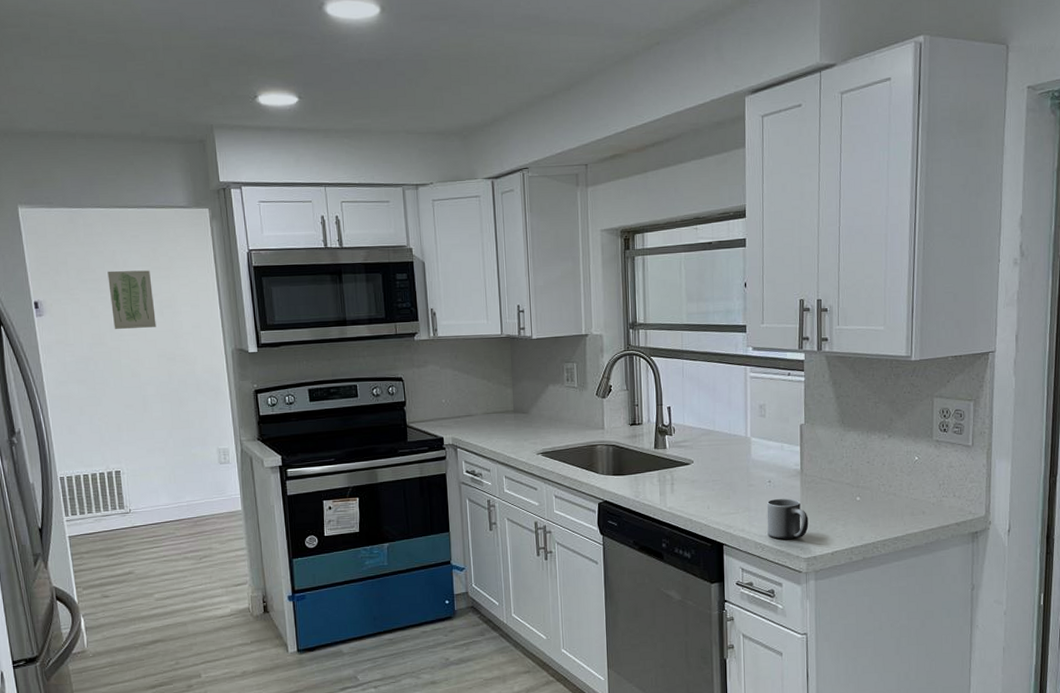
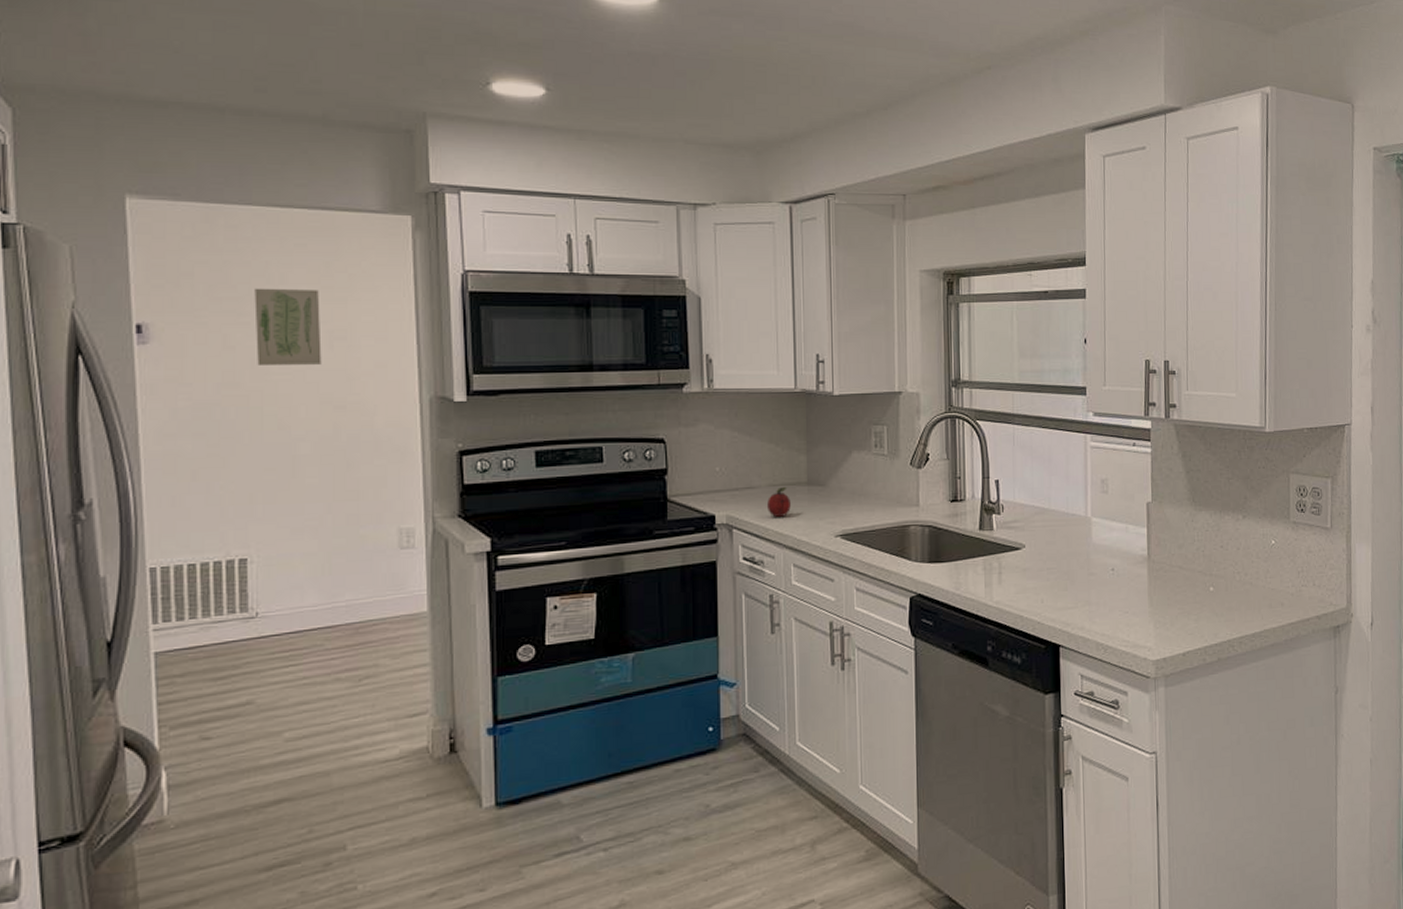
fruit: none [482,415,501,439] -> present [766,487,791,517]
mug: present [767,498,809,540] -> none [1109,589,1157,639]

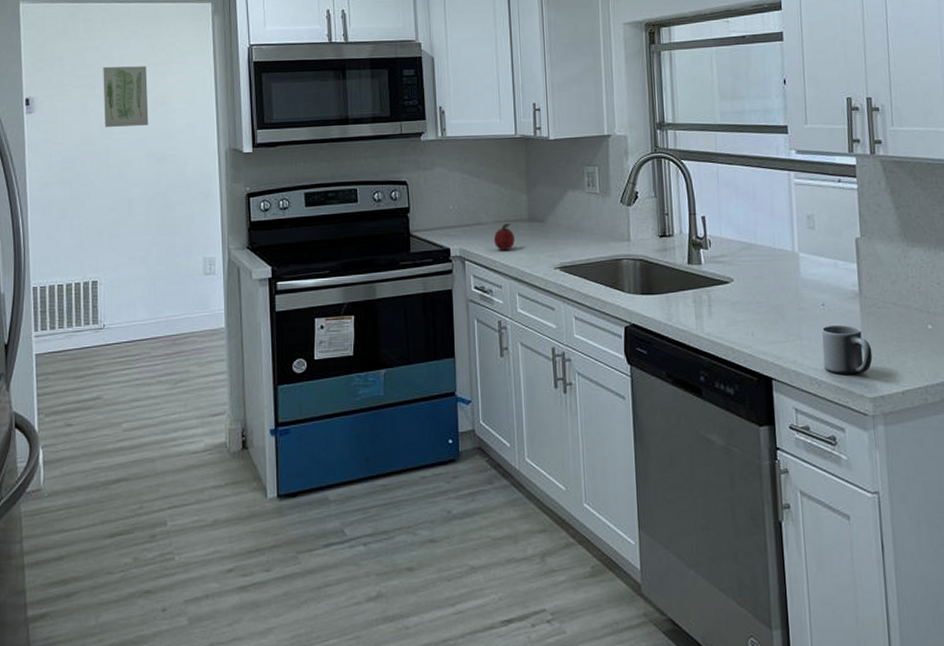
mug: none [1109,589,1157,639] -> present [821,325,873,374]

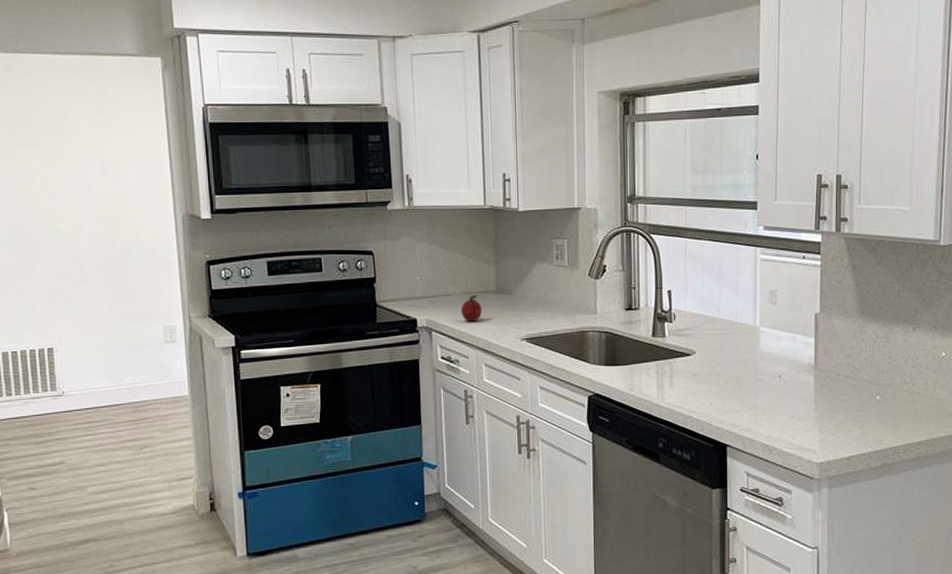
wall art: present [103,66,149,127] -> none [45,124,99,189]
mug: present [821,325,873,374] -> none [776,396,822,441]

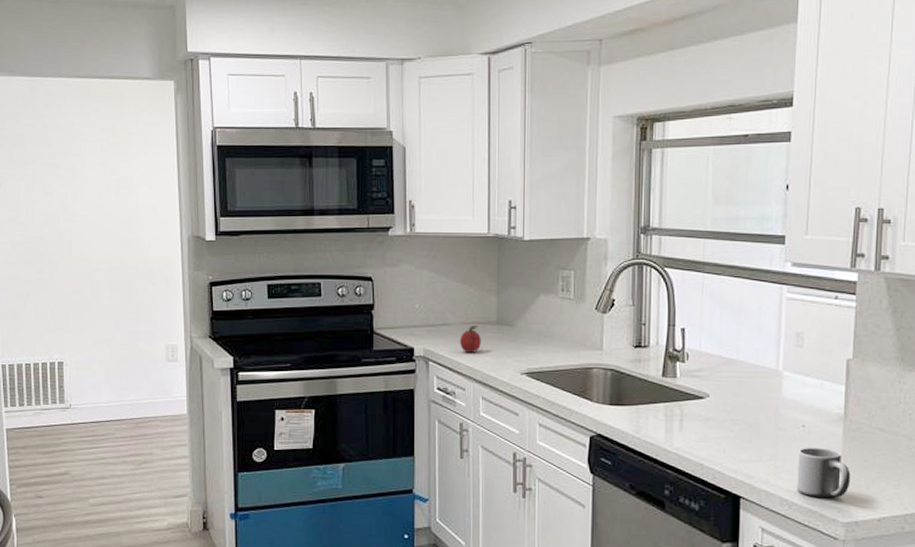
mug: none [776,396,822,441] -> present [797,448,851,498]

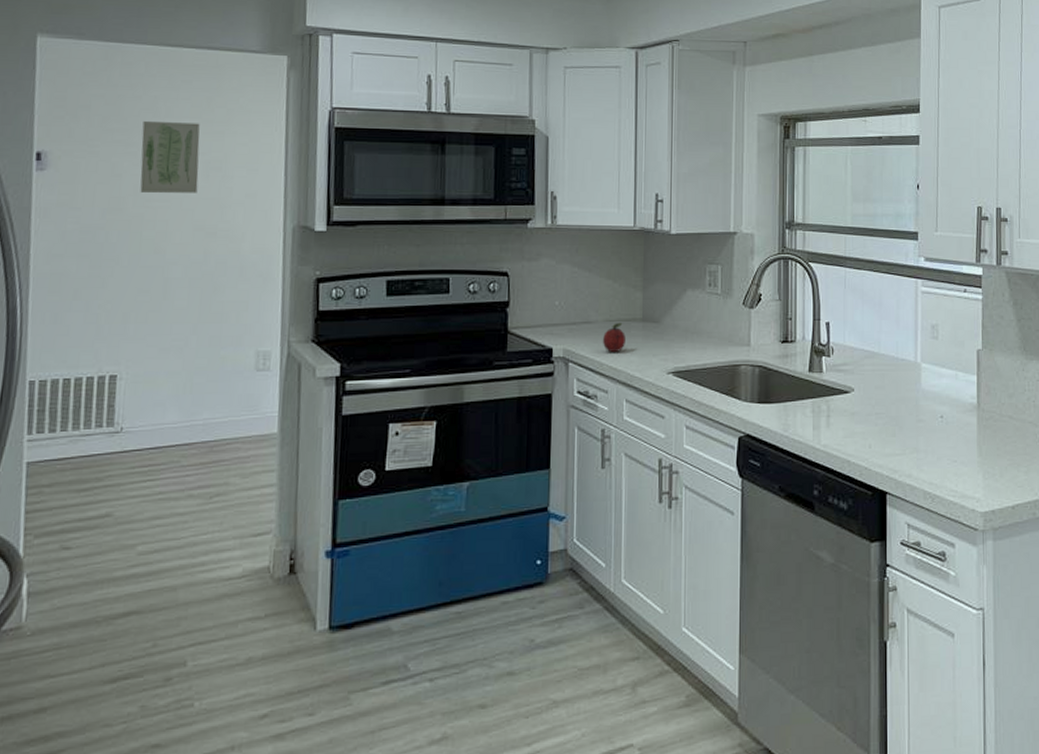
wall art: none [65,145,111,208] -> present [140,120,200,193]
mug: present [797,448,851,498] -> none [938,438,986,488]

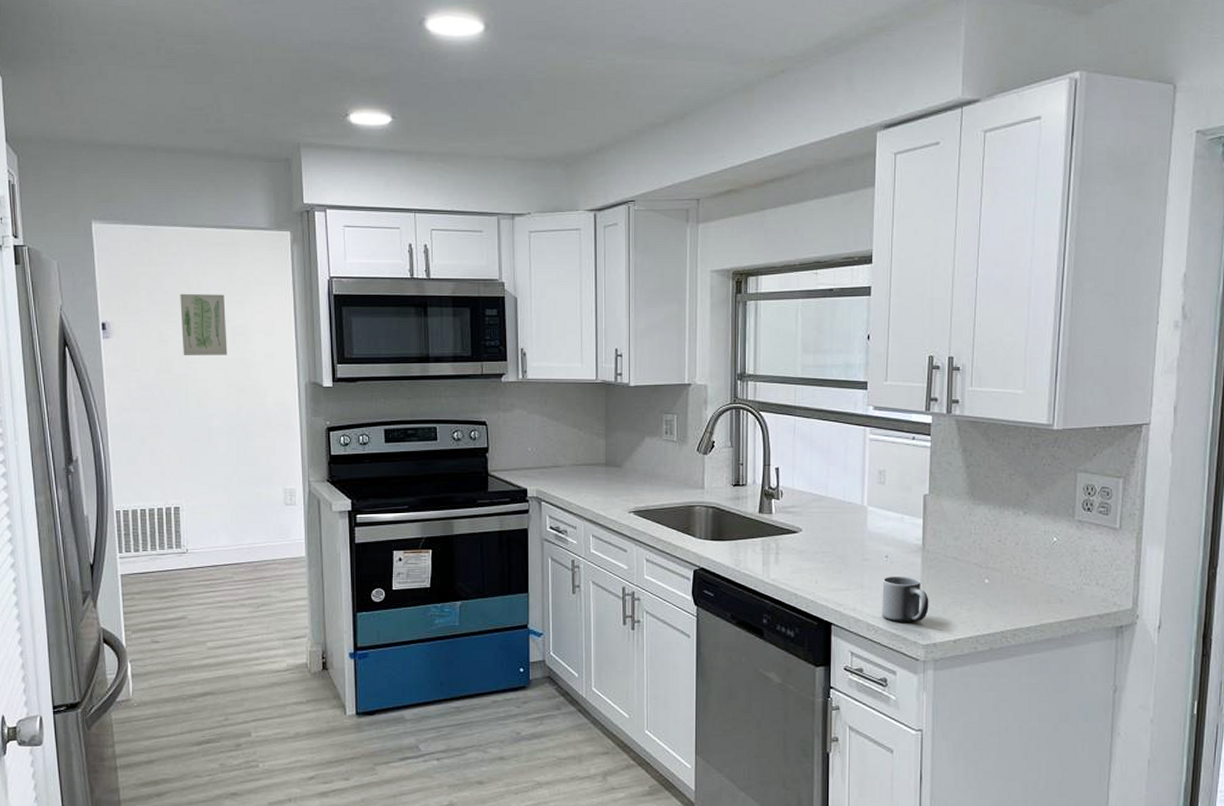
fruit: present [602,323,625,352] -> none [570,467,591,493]
mug: none [938,438,986,488] -> present [882,577,929,622]

